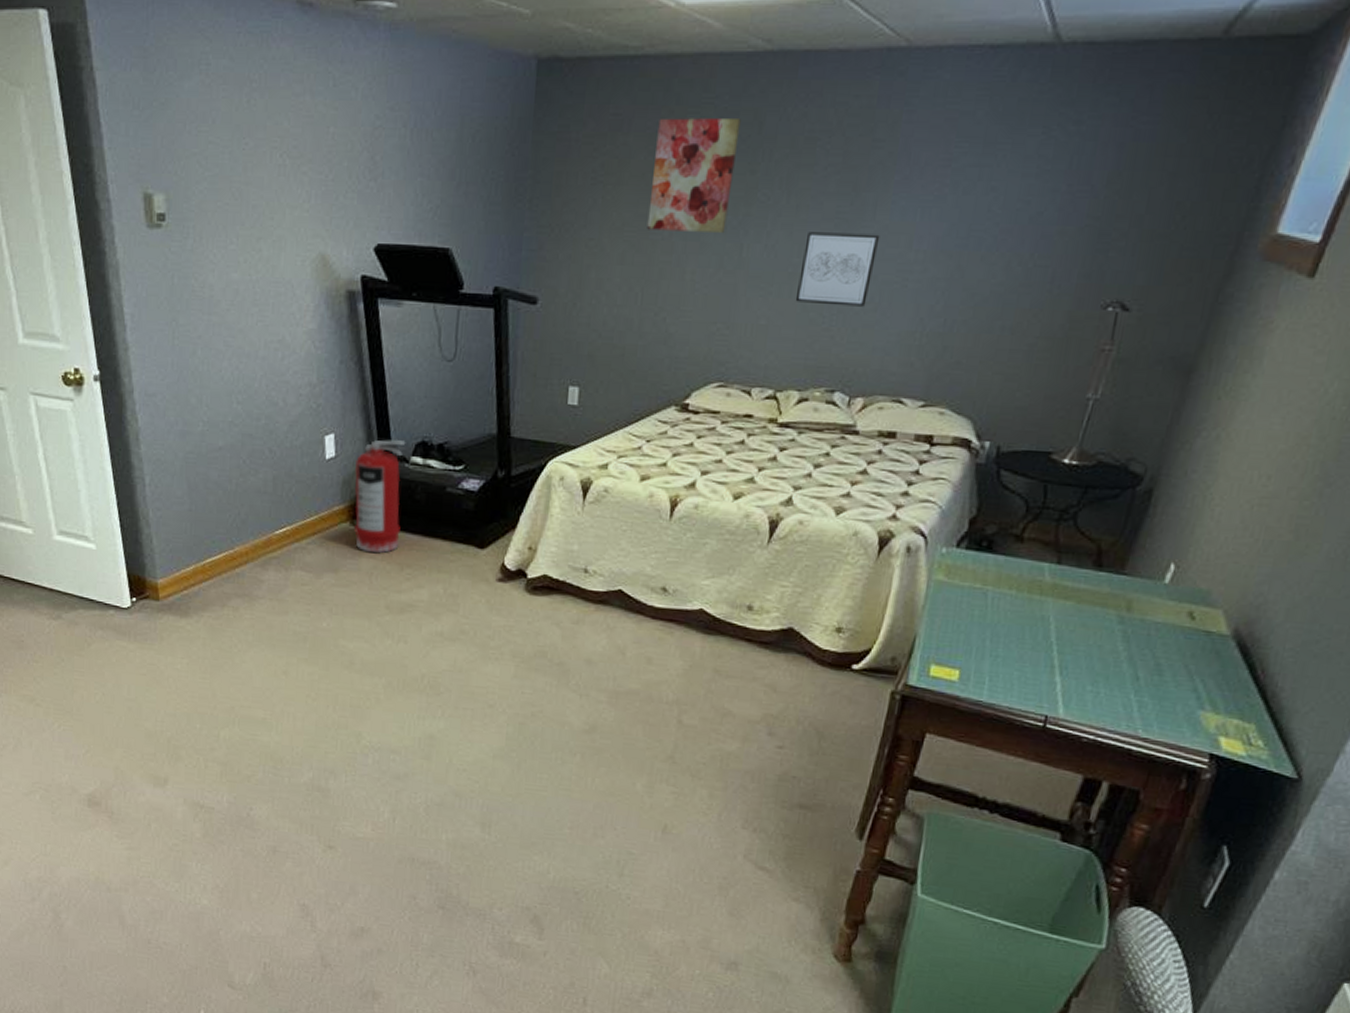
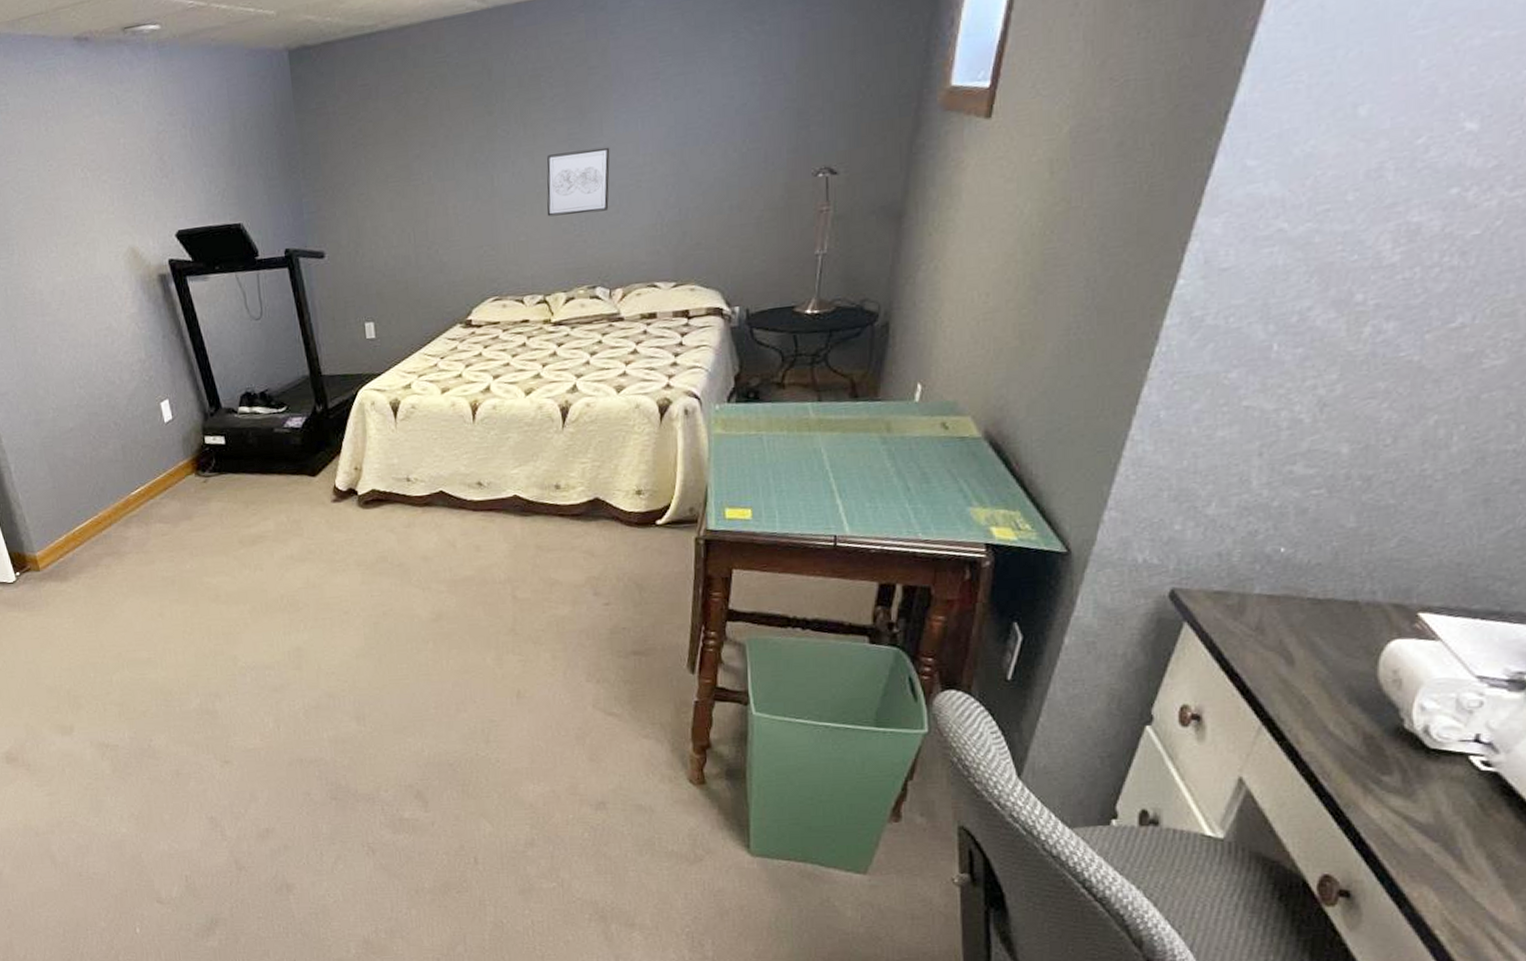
fire extinguisher: present [353,439,406,553] -> none [191,394,241,497]
wall art: present [647,118,741,233] -> none [401,70,476,178]

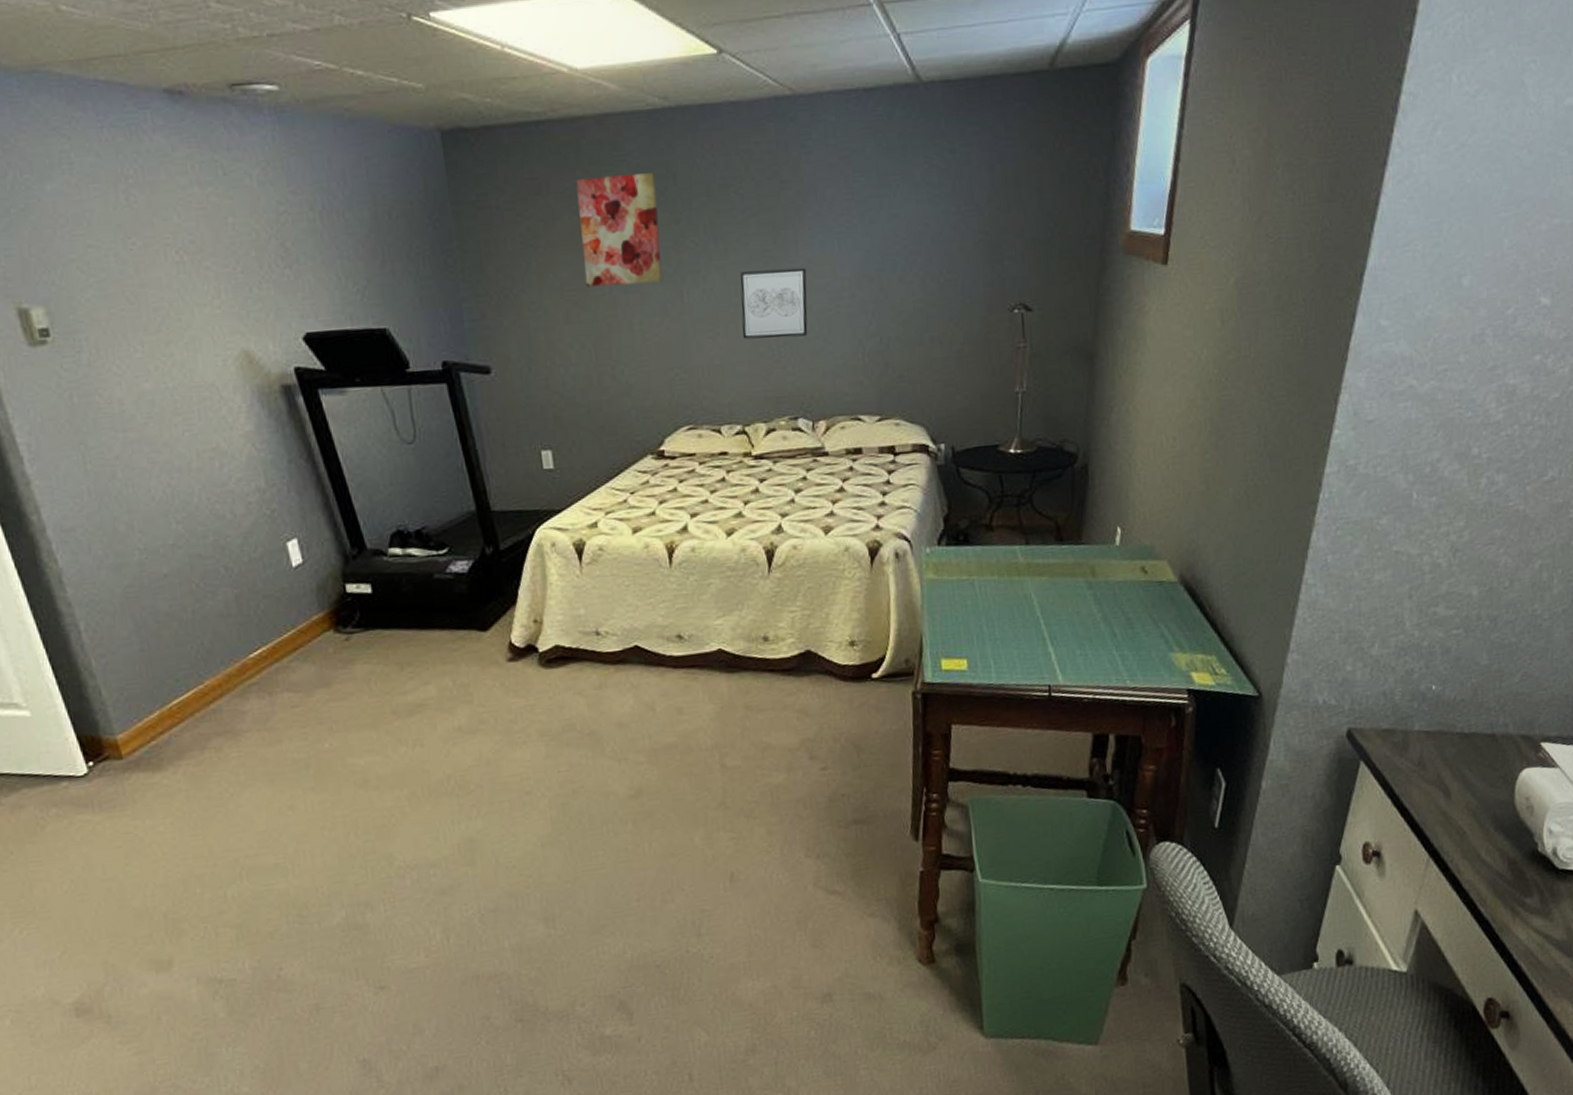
wall art: none [401,70,476,178] -> present [576,173,663,287]

